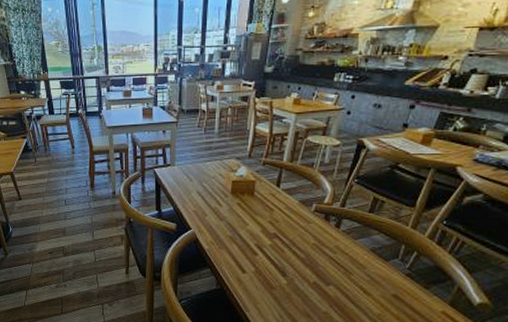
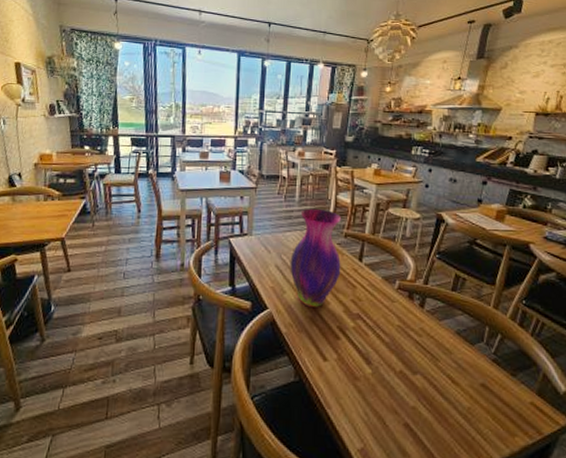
vase: none [210,139,261,228] -> present [290,208,342,307]

